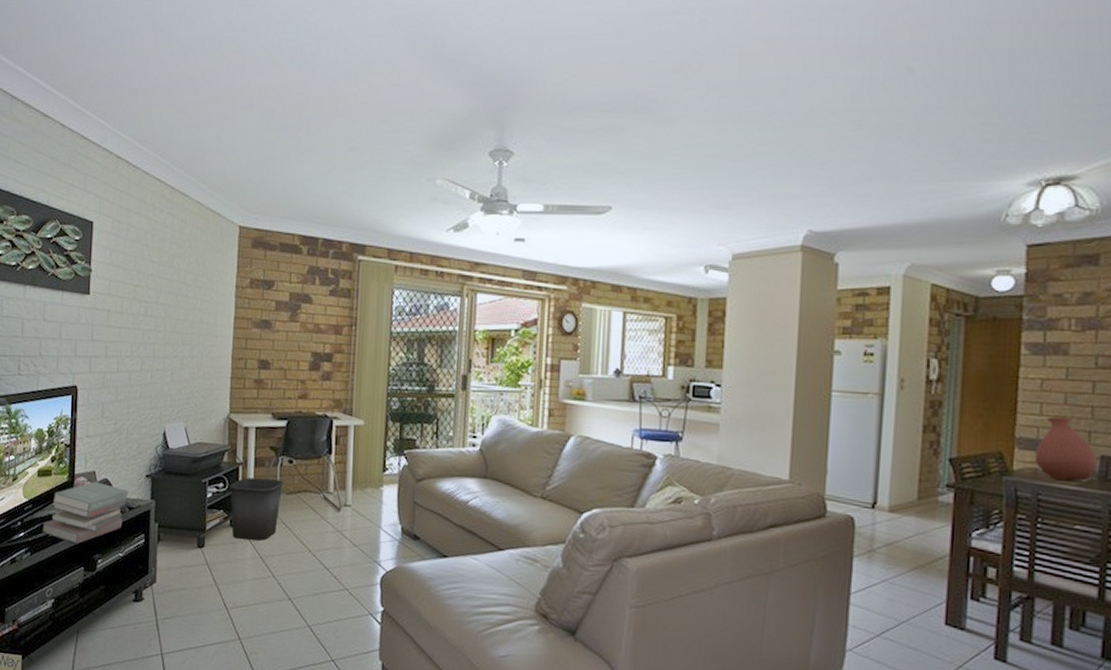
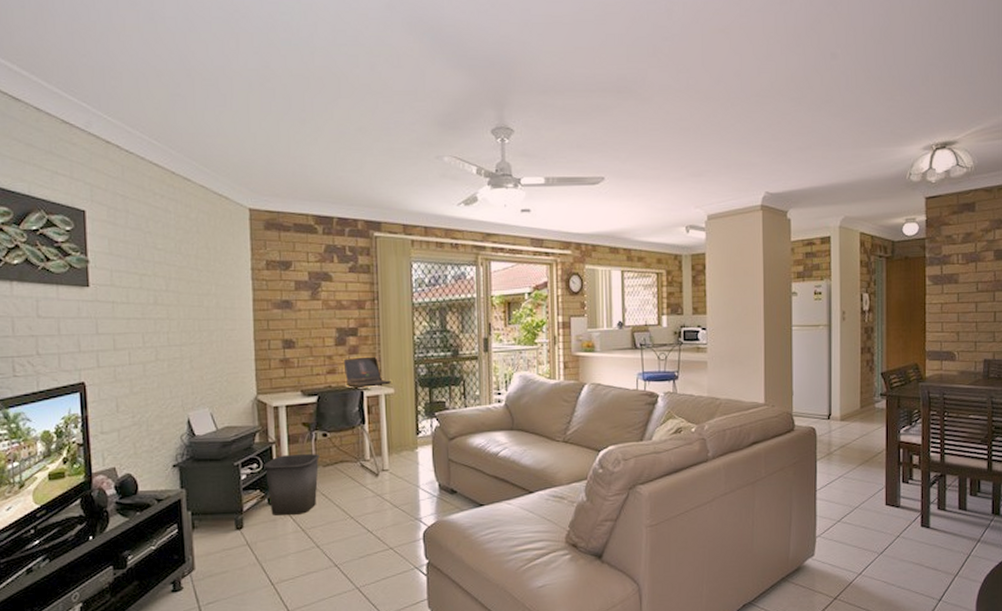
books: present [41,482,128,544] -> none [59,478,155,544]
laptop computer: none [315,384,362,416] -> present [343,356,391,388]
vase: present [1035,417,1098,482] -> none [940,332,982,382]

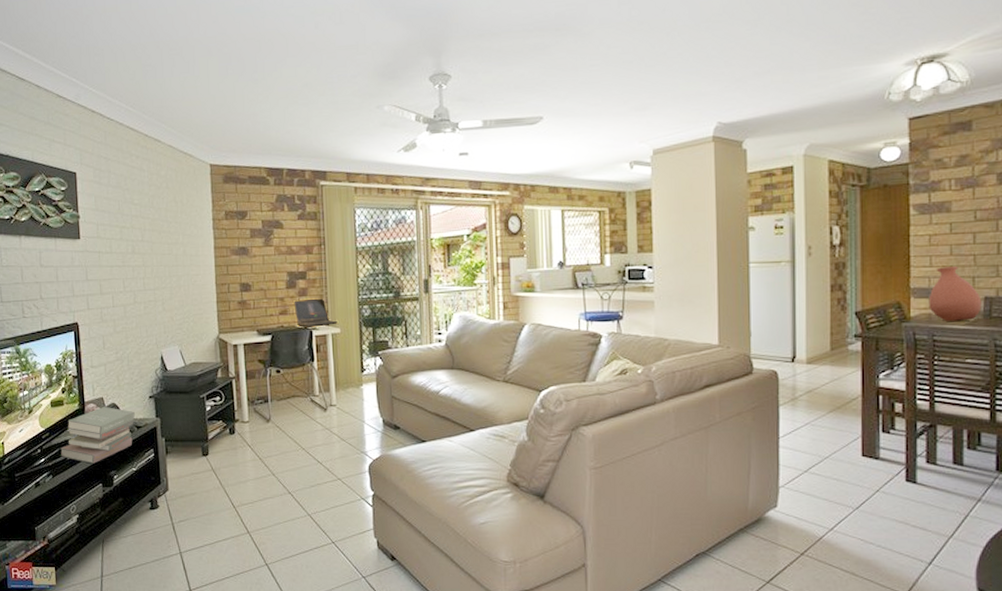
books: none [59,478,155,544] -> present [60,407,135,464]
waste bin: present [262,454,320,515] -> none [224,389,274,444]
vase: none [940,332,982,382] -> present [928,266,982,322]

